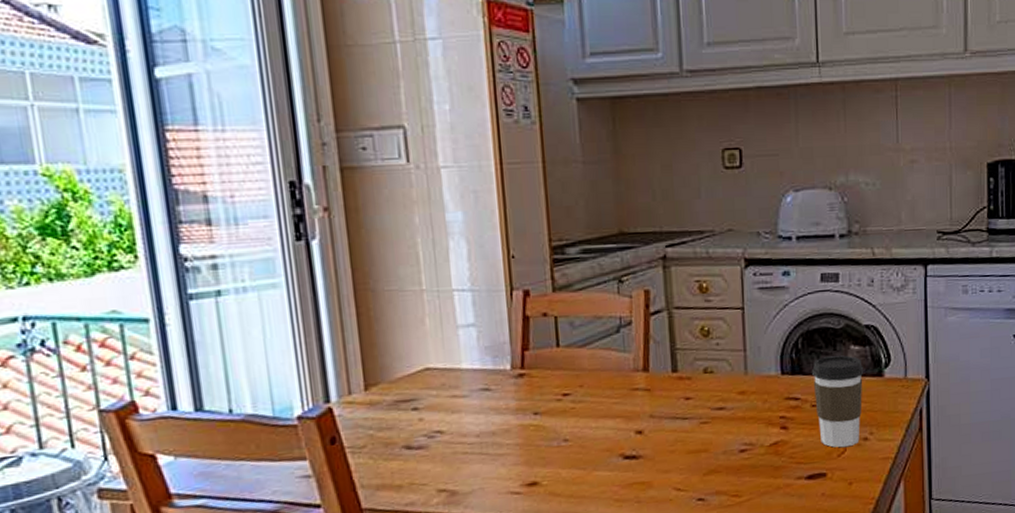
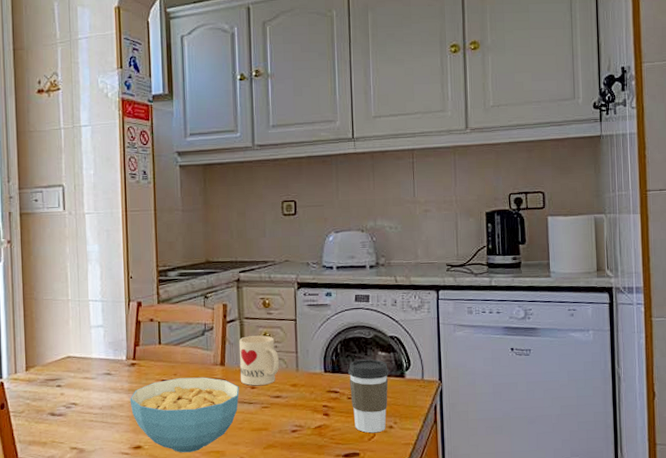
cereal bowl: none [518,387,670,488] -> present [130,377,239,453]
mug: none [668,329,723,396] -> present [239,335,280,386]

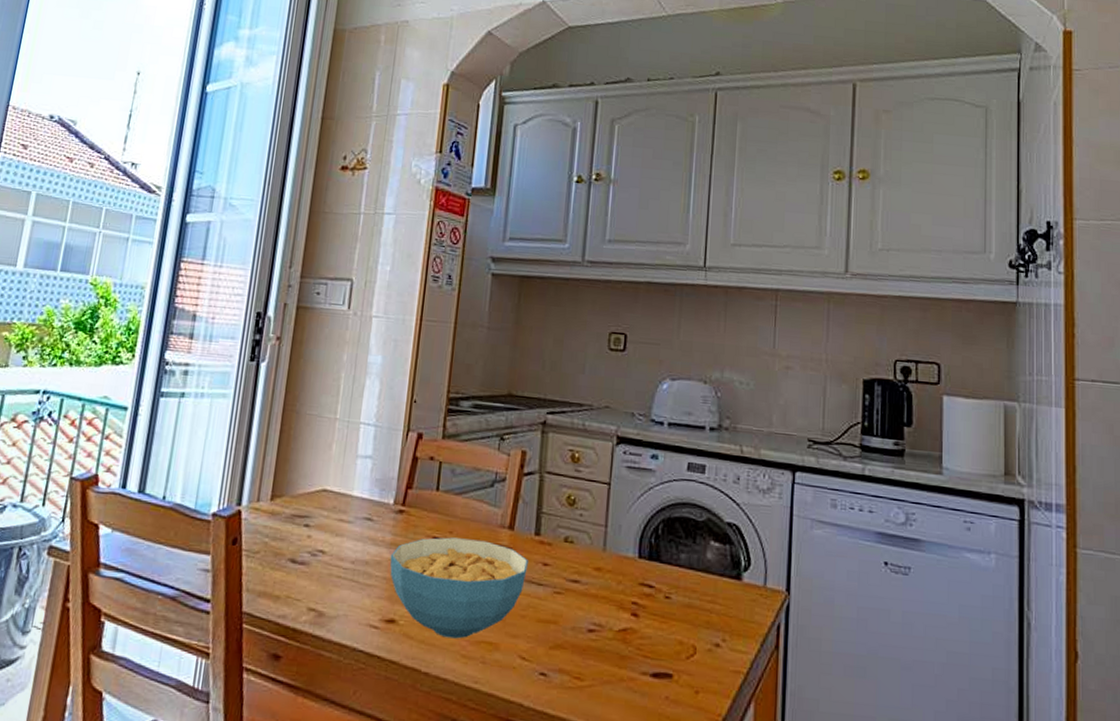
mug: present [239,335,280,386] -> none [531,496,584,564]
coffee cup: present [348,359,389,433] -> none [669,547,722,651]

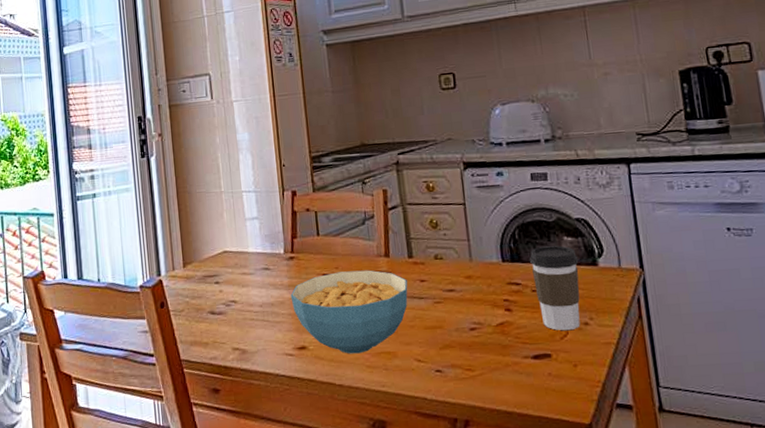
coffee cup: none [669,547,722,651] -> present [530,245,580,331]

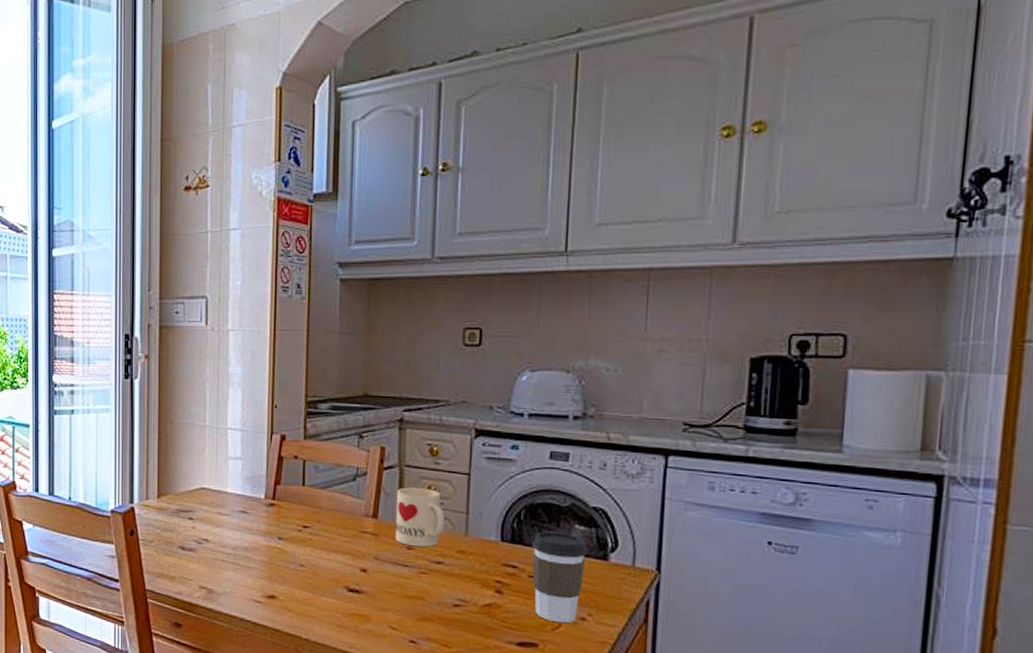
cereal bowl: present [290,270,408,354] -> none [266,526,393,612]
mug: none [403,222,451,279] -> present [395,487,445,547]

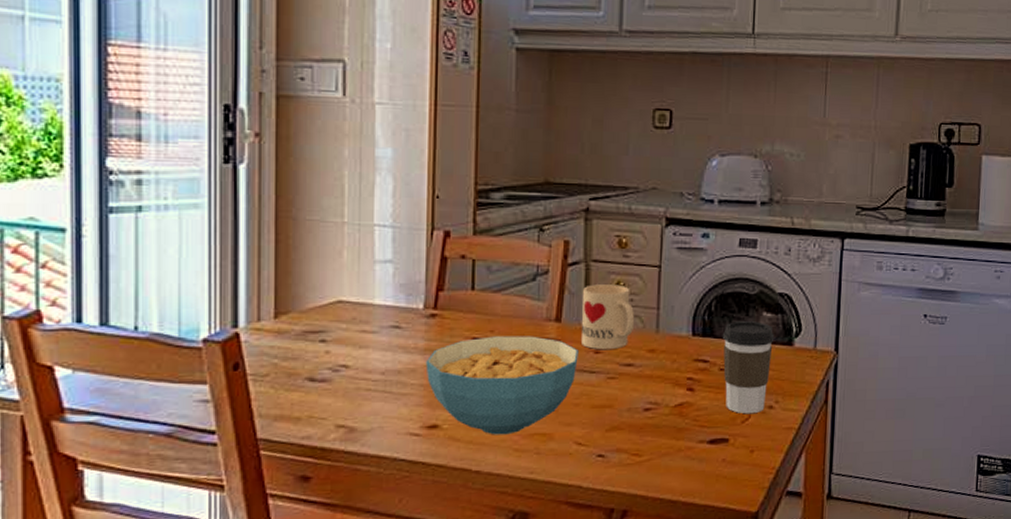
cereal bowl: none [266,526,393,612] -> present [425,336,578,435]

